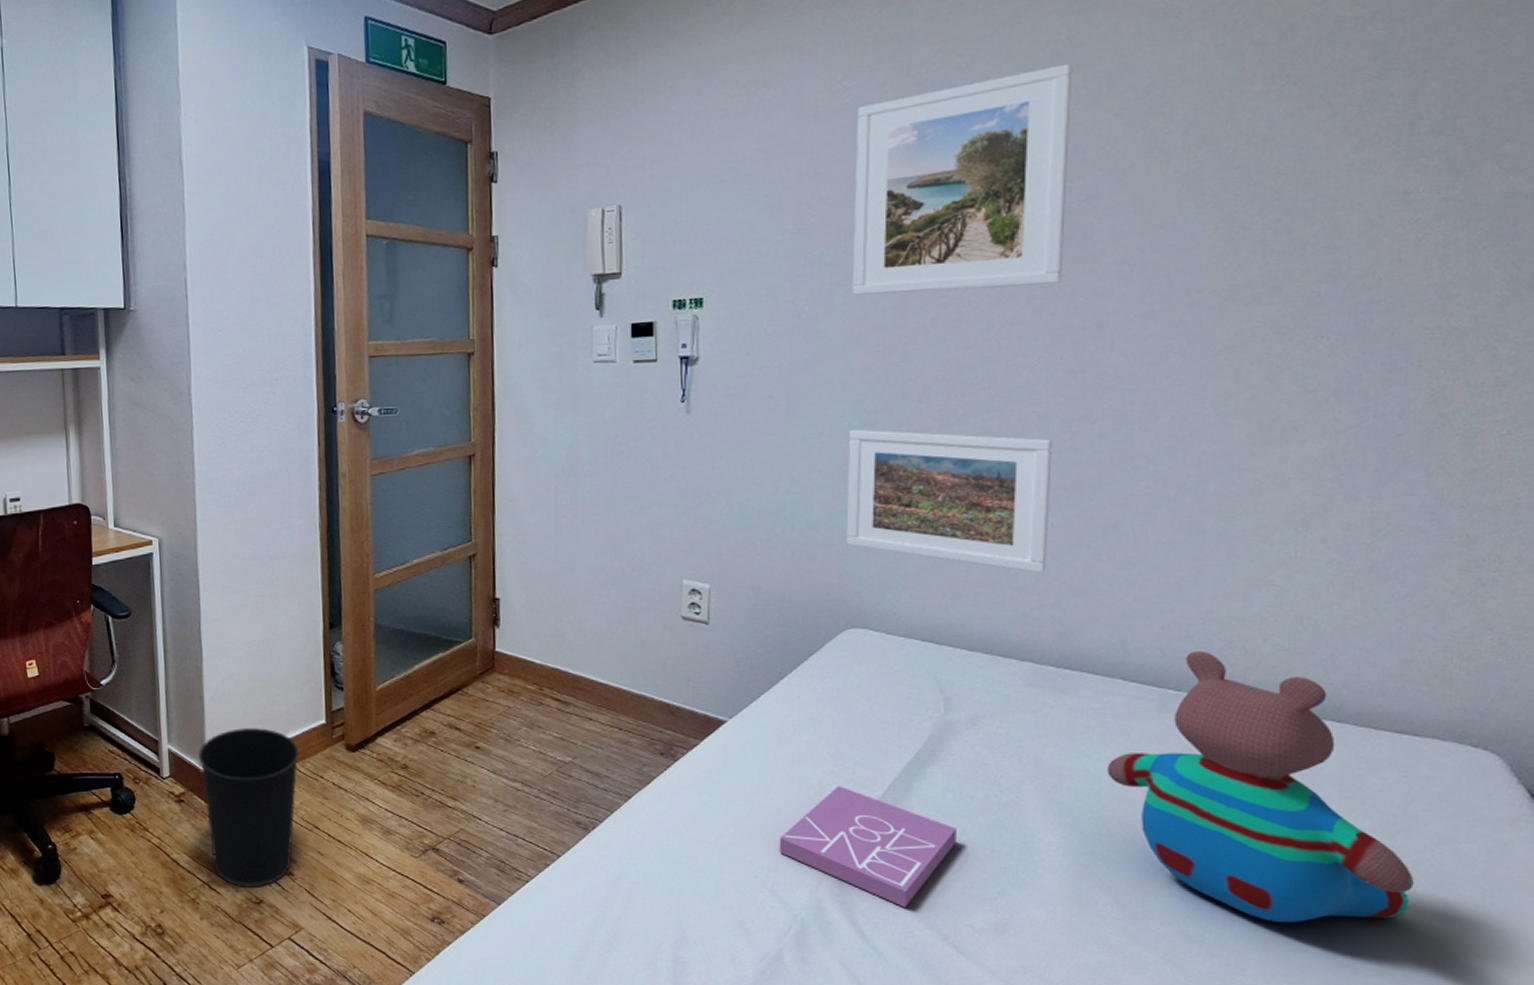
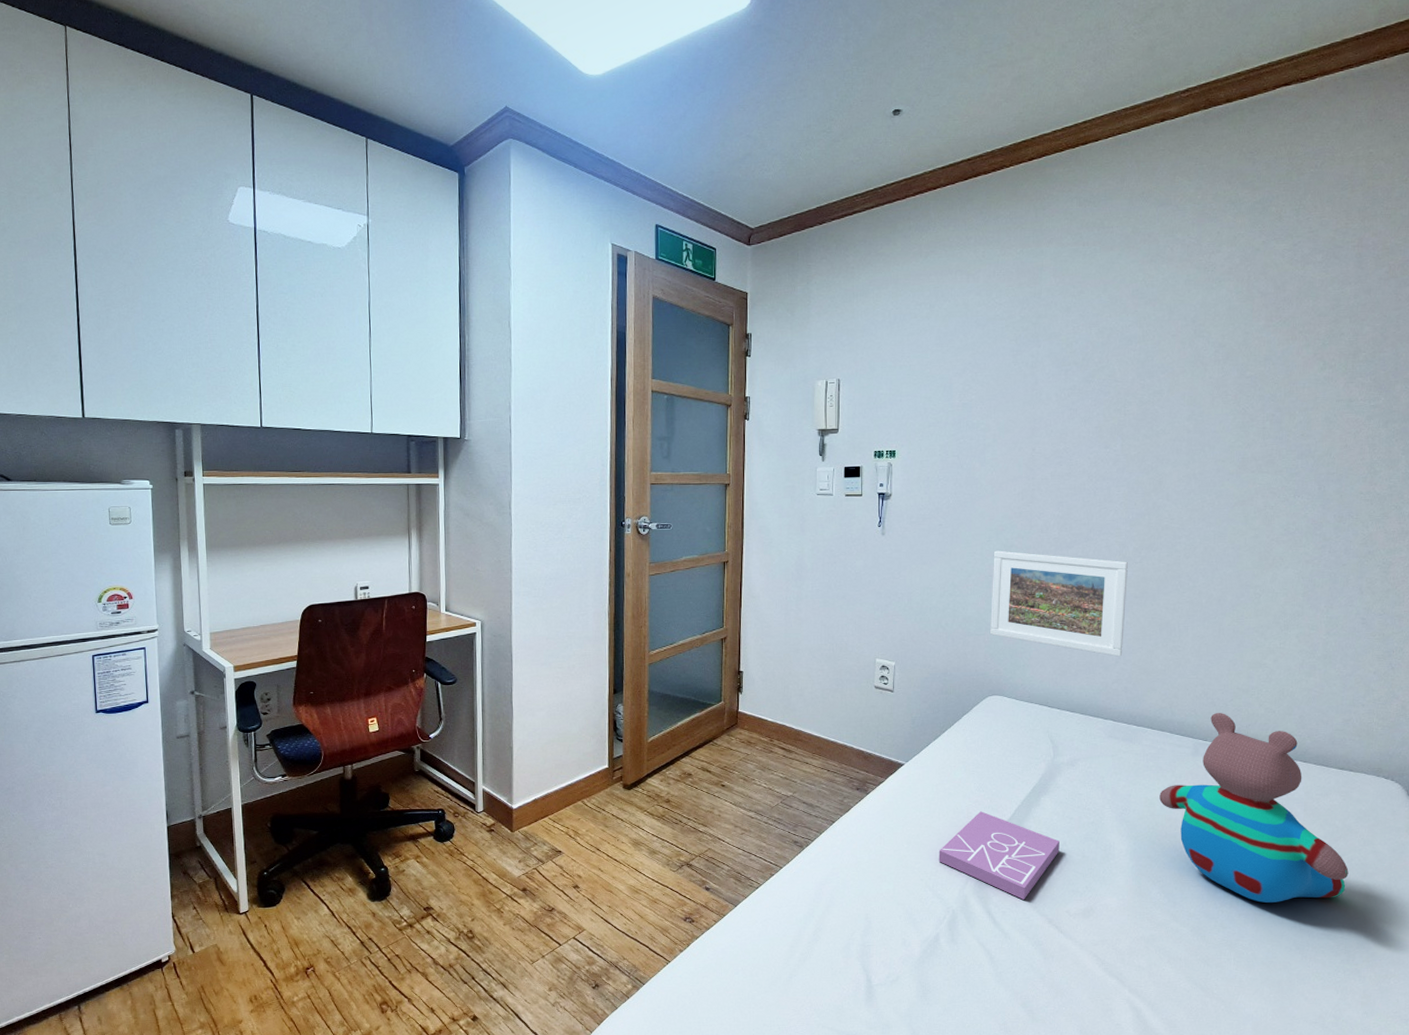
wastebasket: present [198,728,300,889] -> none [507,772,587,899]
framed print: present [852,63,1073,295] -> none [998,297,1147,454]

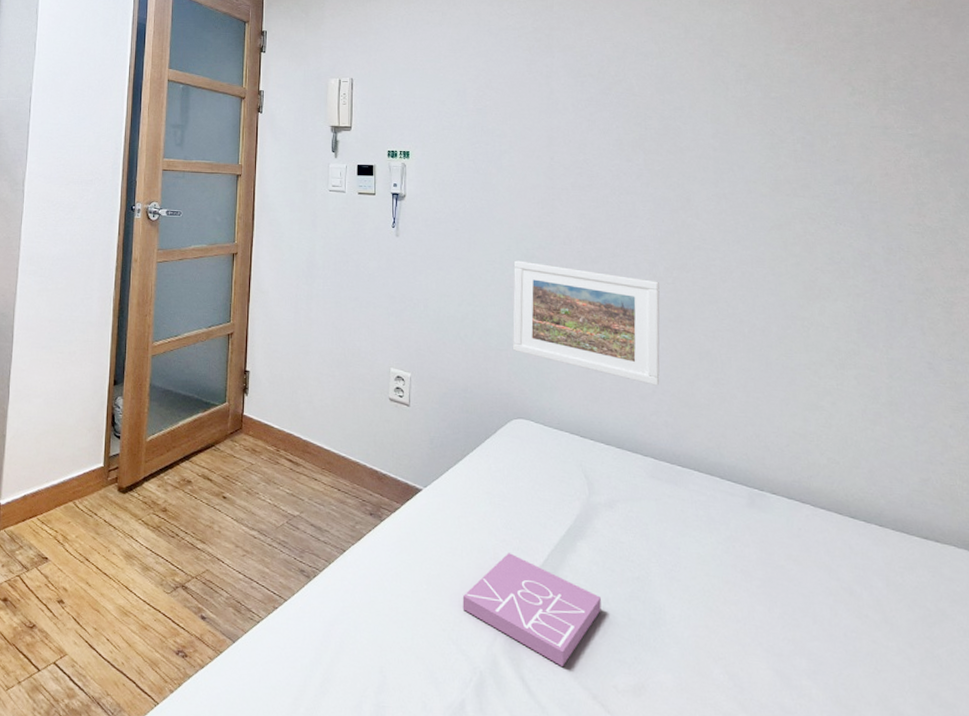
teddy bear: present [1159,713,1349,904] -> none [713,459,950,701]

